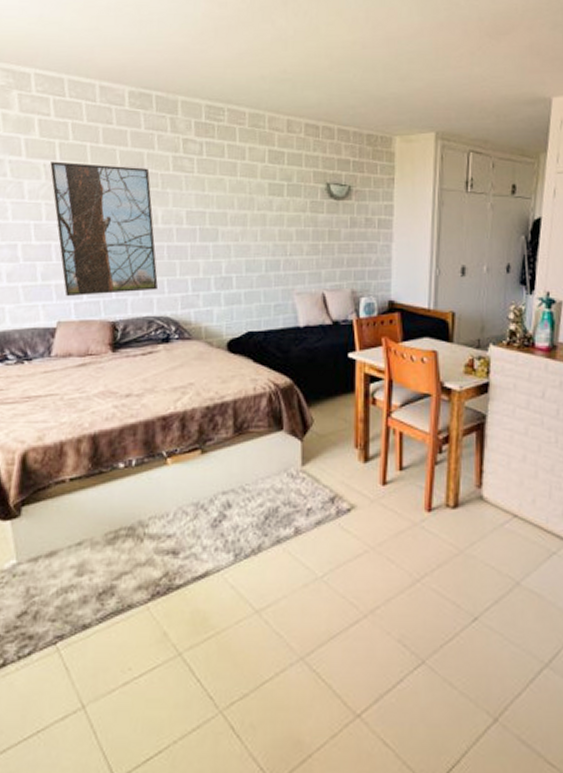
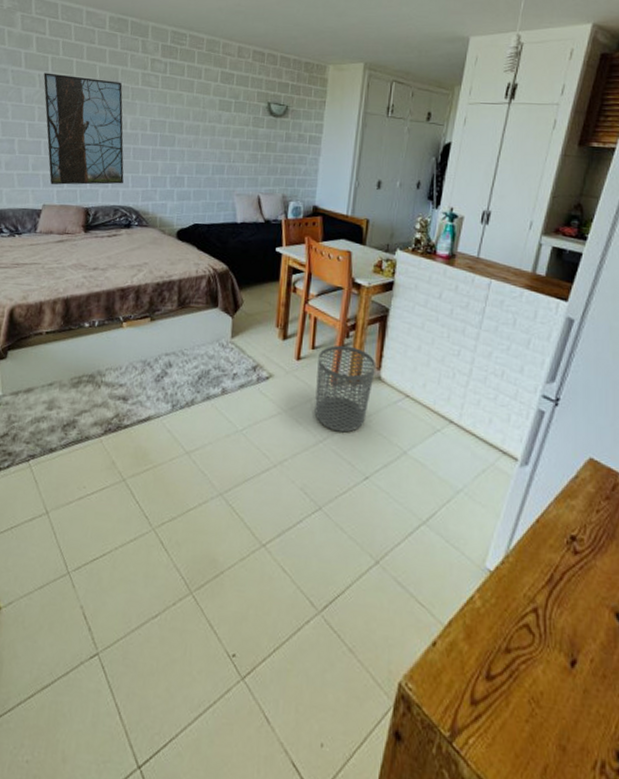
waste bin: none [408,462,475,567] -> present [314,345,375,433]

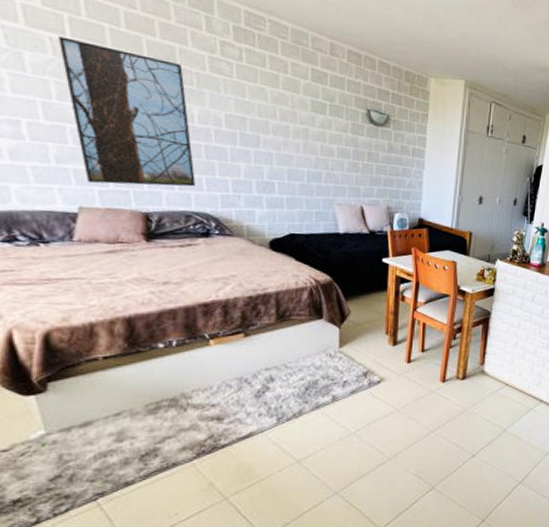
waste bin: present [314,345,375,433] -> none [426,346,479,422]

